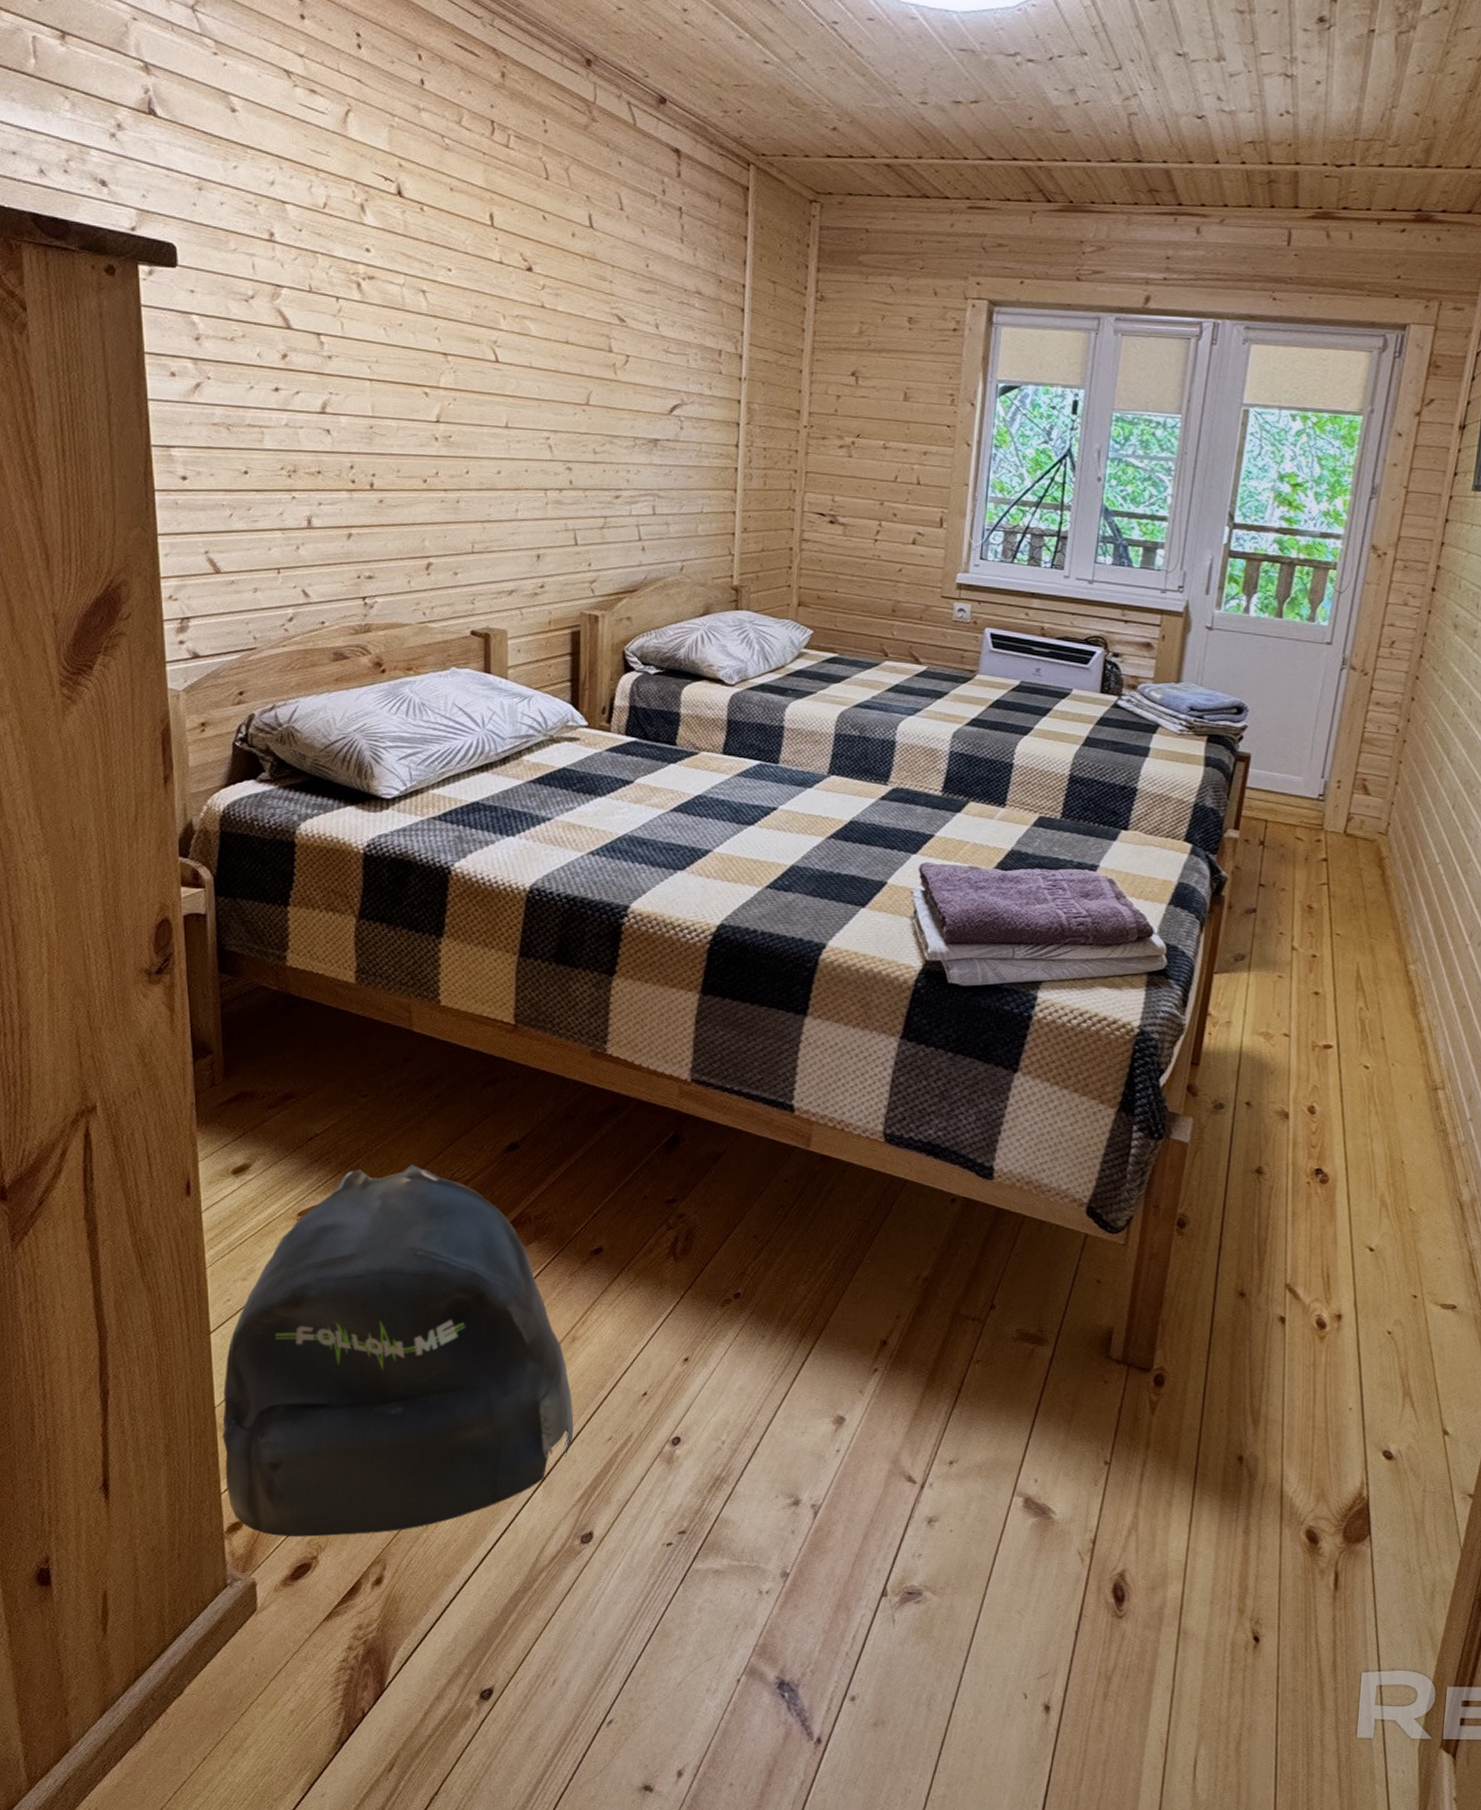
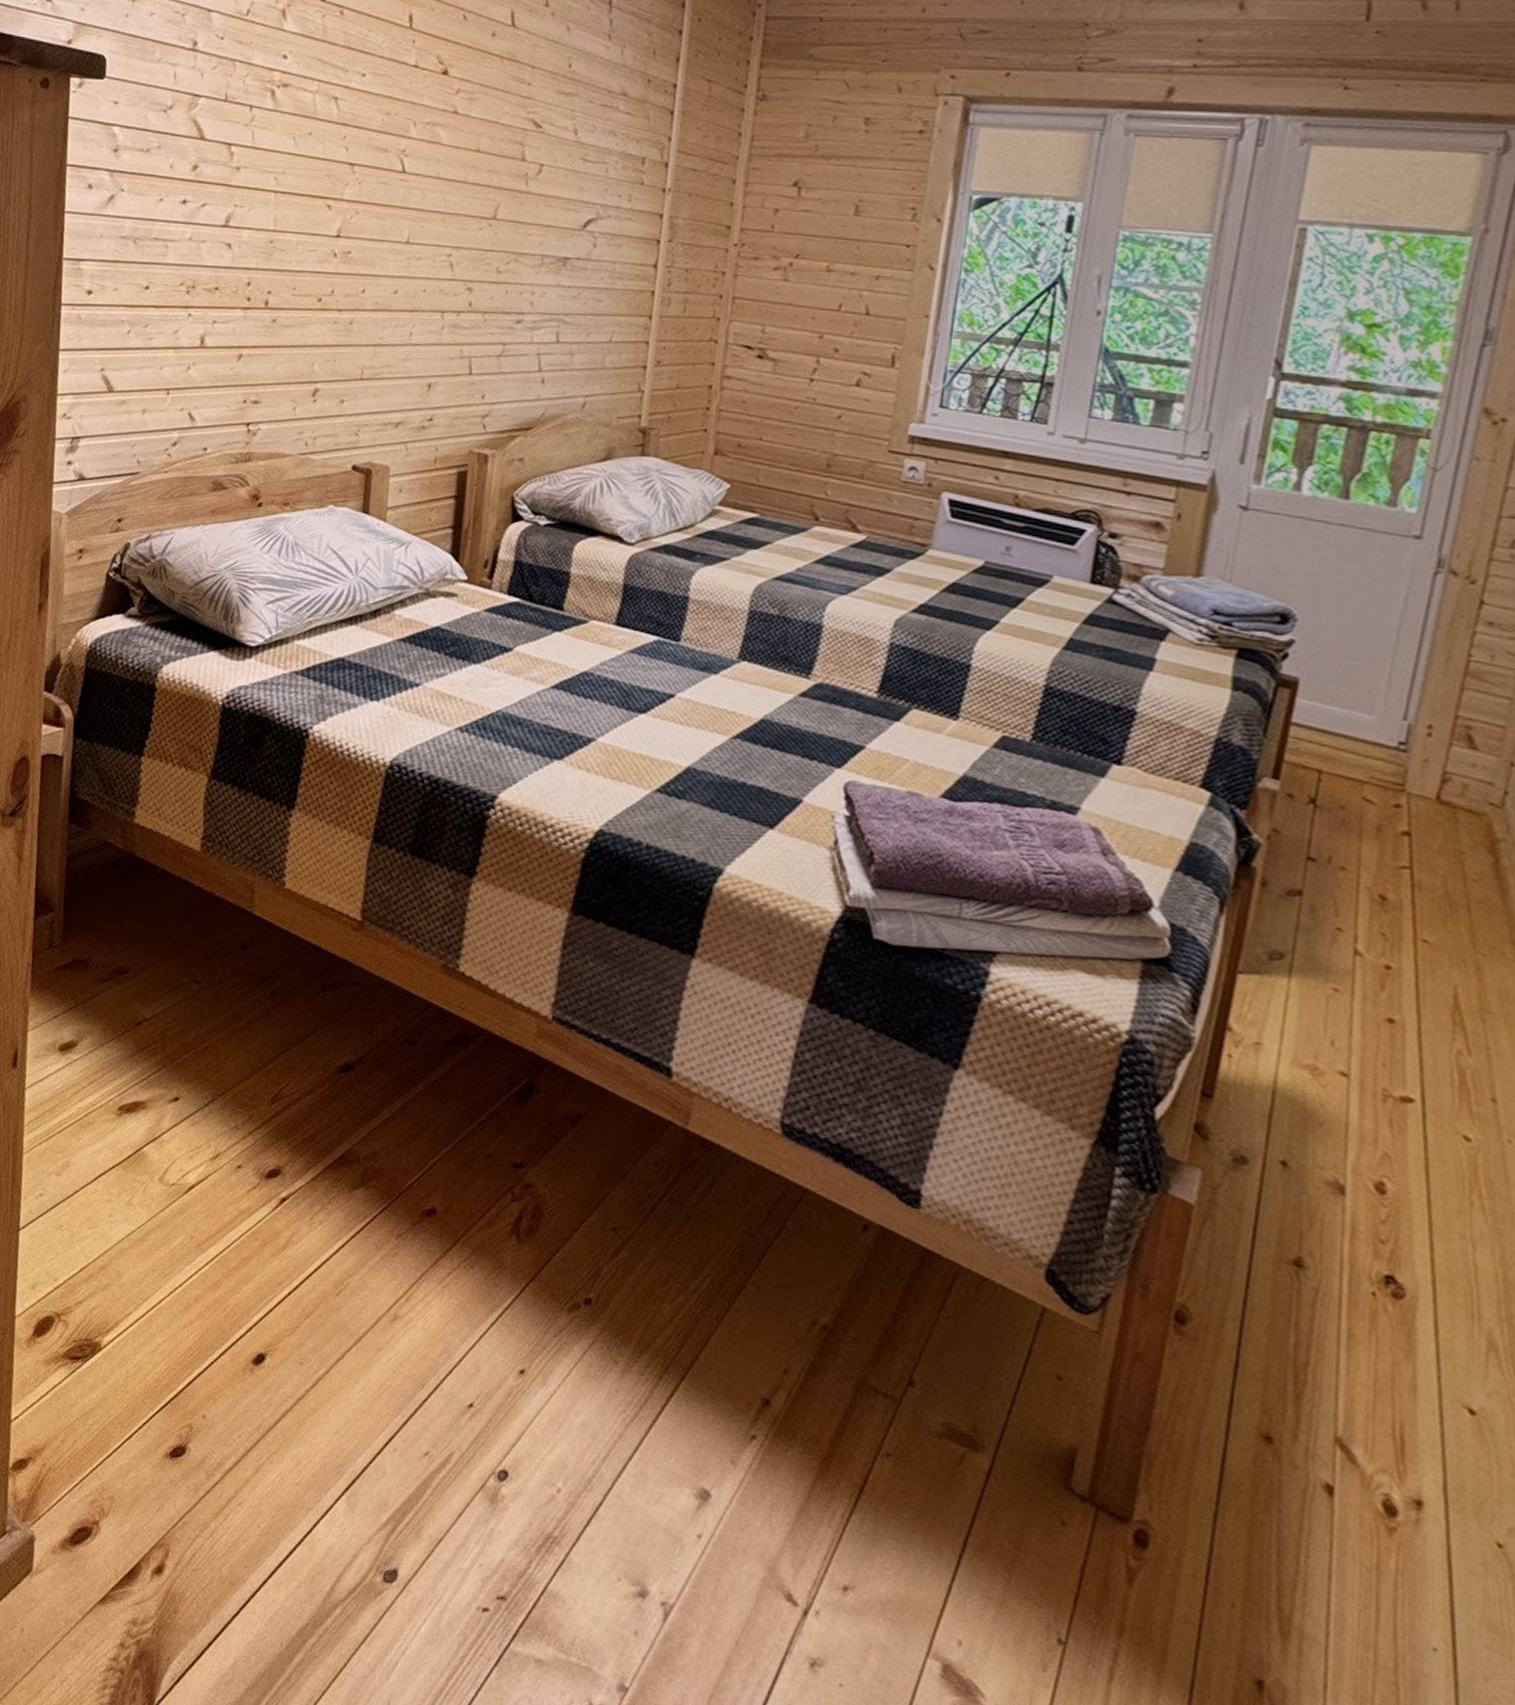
backpack: present [222,1164,574,1537] -> none [17,1066,388,1514]

